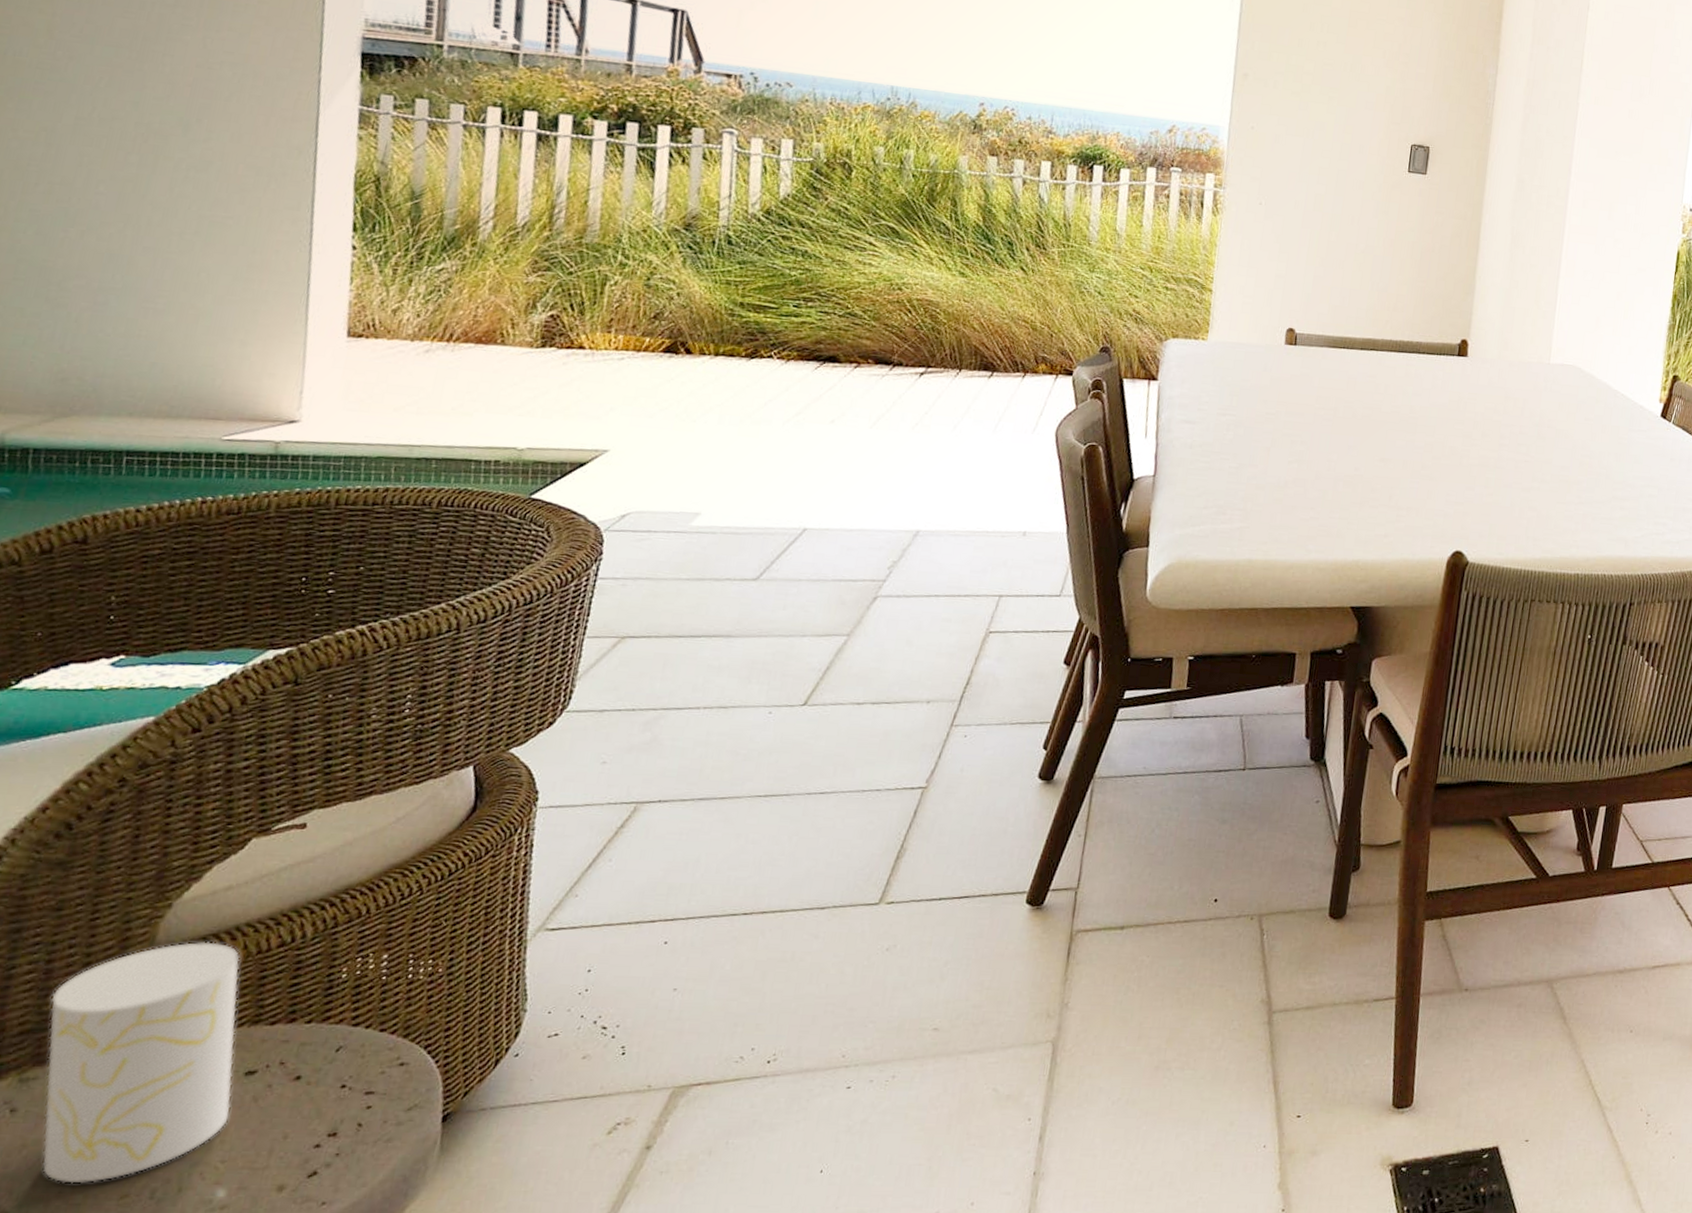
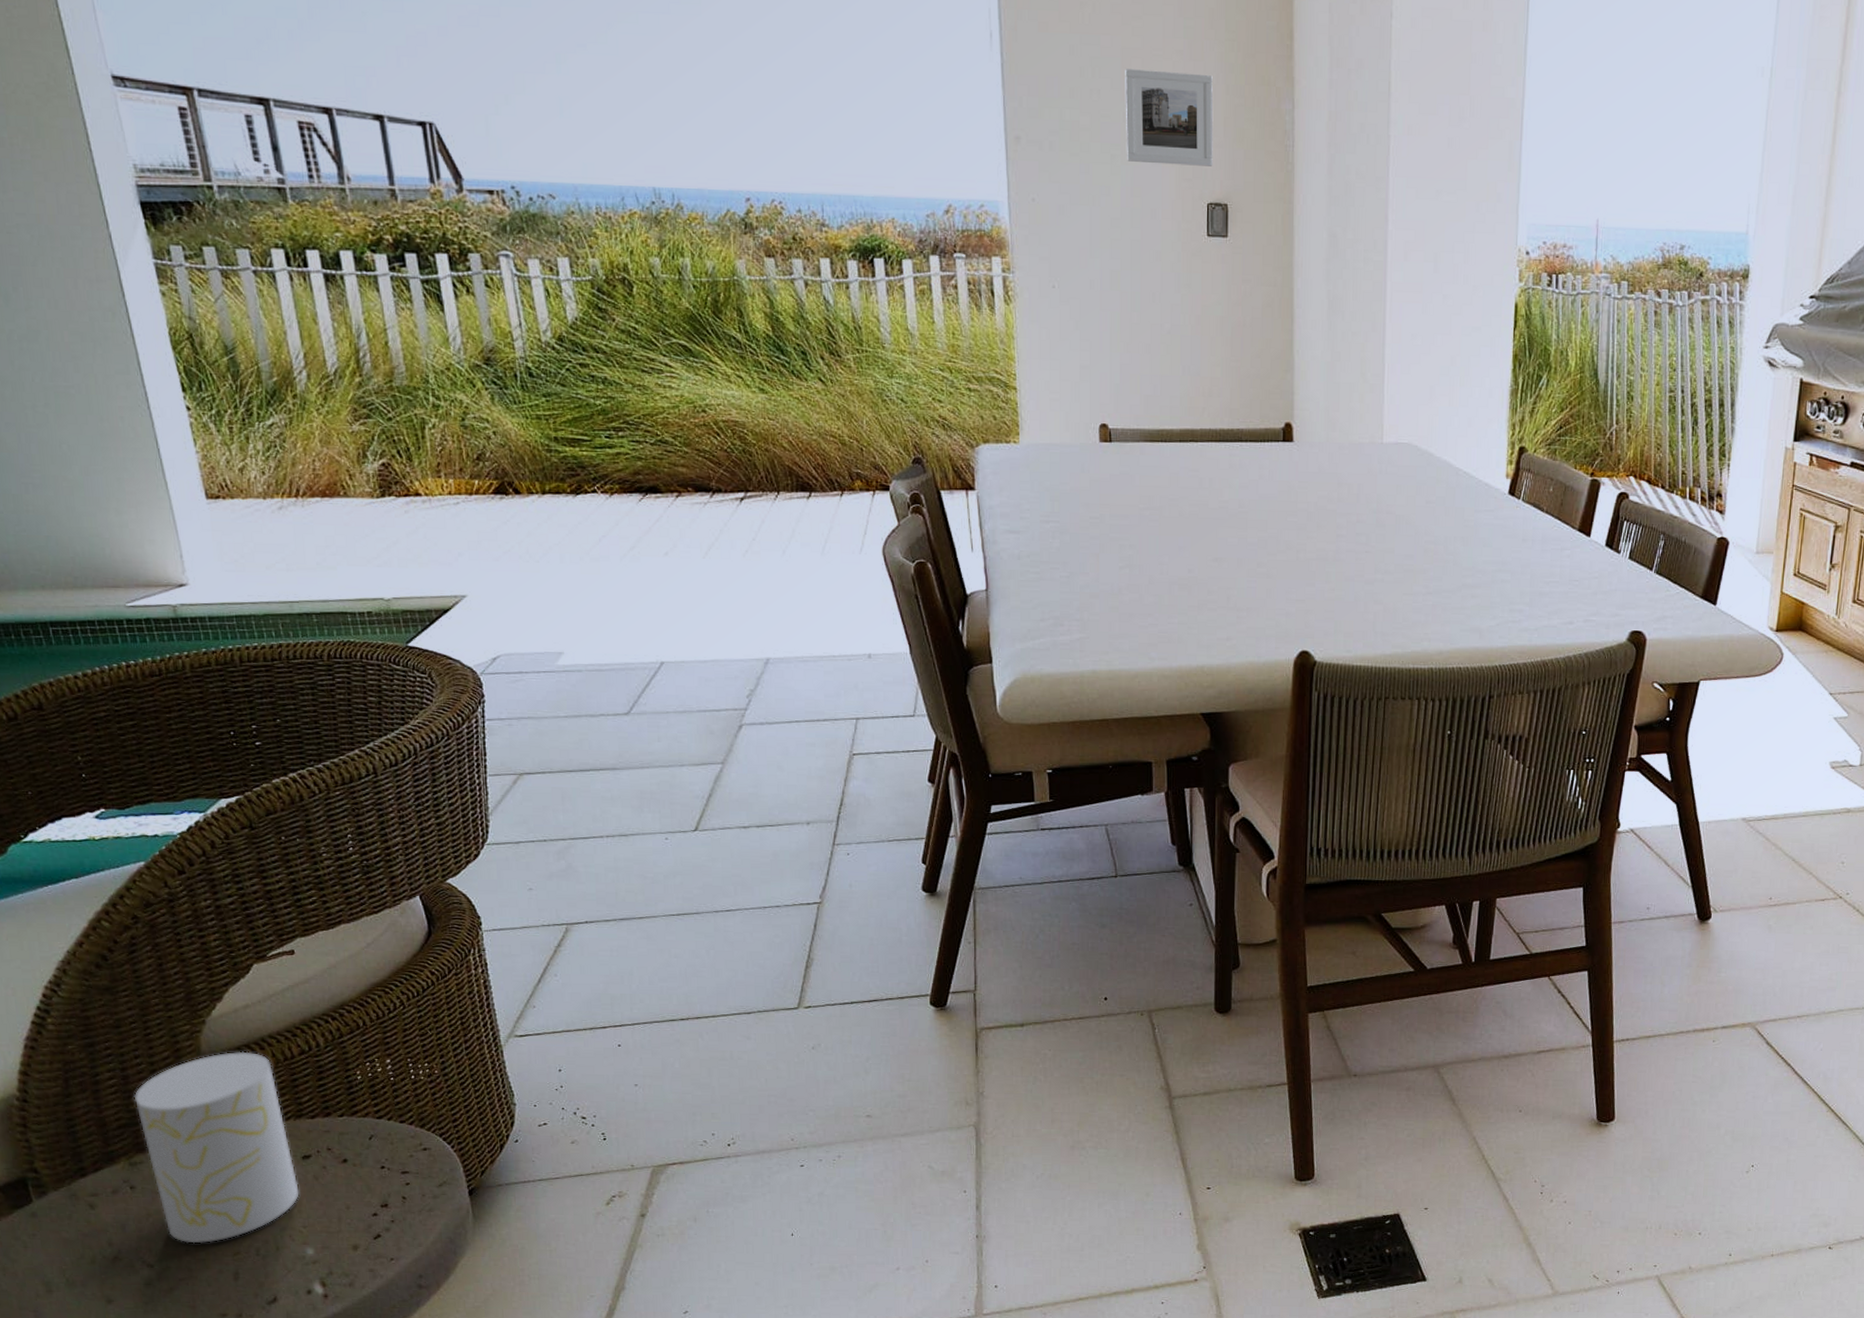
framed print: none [1342,28,1428,114] -> present [1125,69,1214,166]

